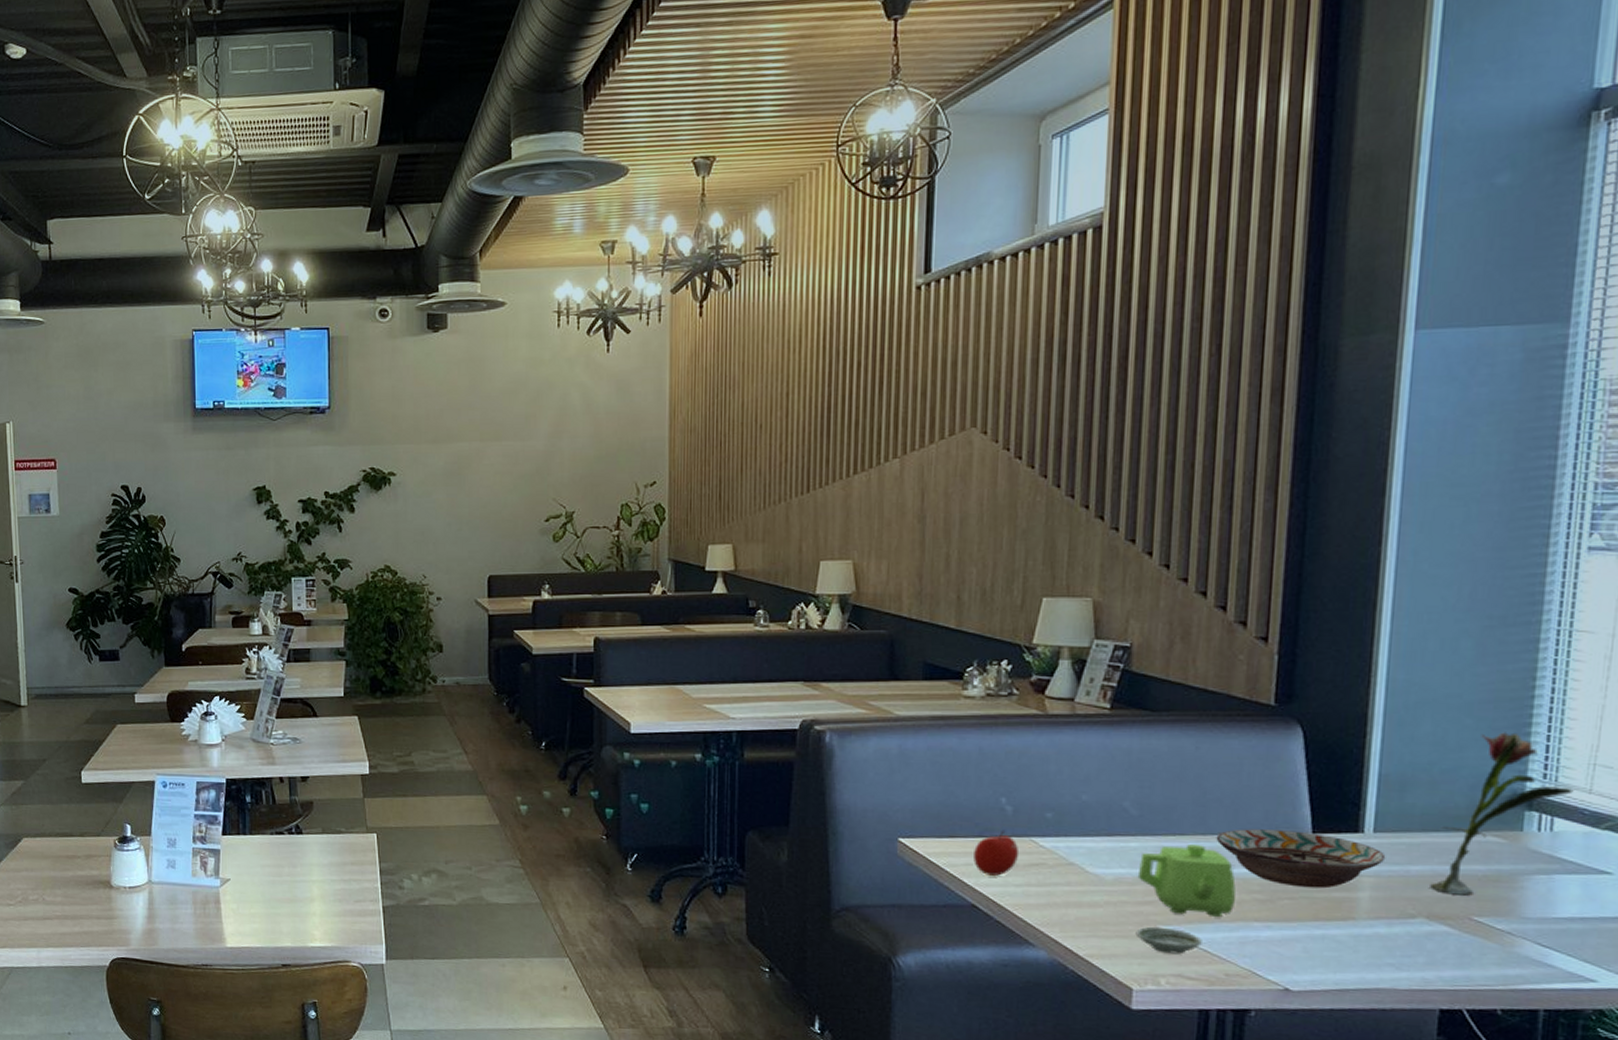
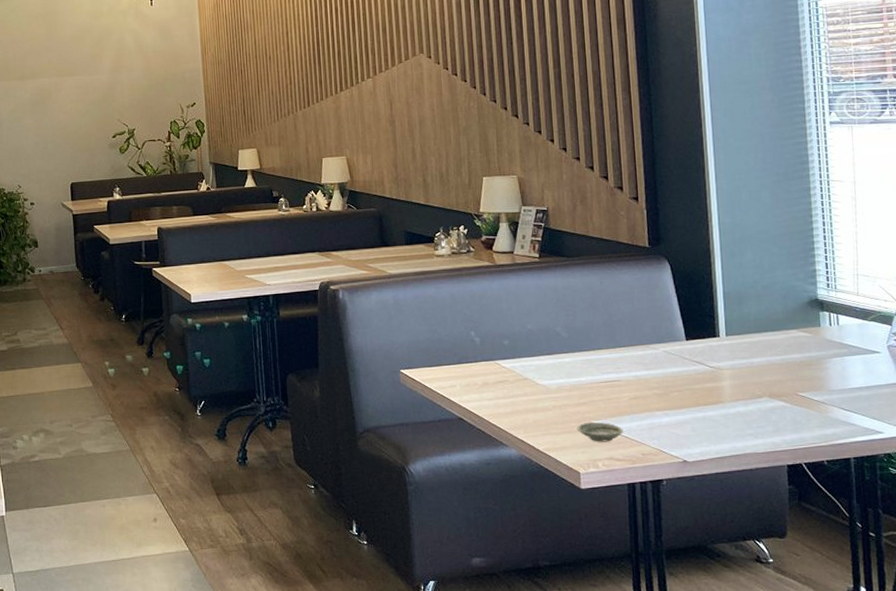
fruit: present [973,829,1020,876] -> none [456,356,489,393]
teapot: present [1137,845,1236,917] -> none [572,356,641,411]
decorative bowl: present [1216,829,1386,889] -> none [622,339,737,382]
flower: present [1430,732,1574,896] -> none [768,255,847,378]

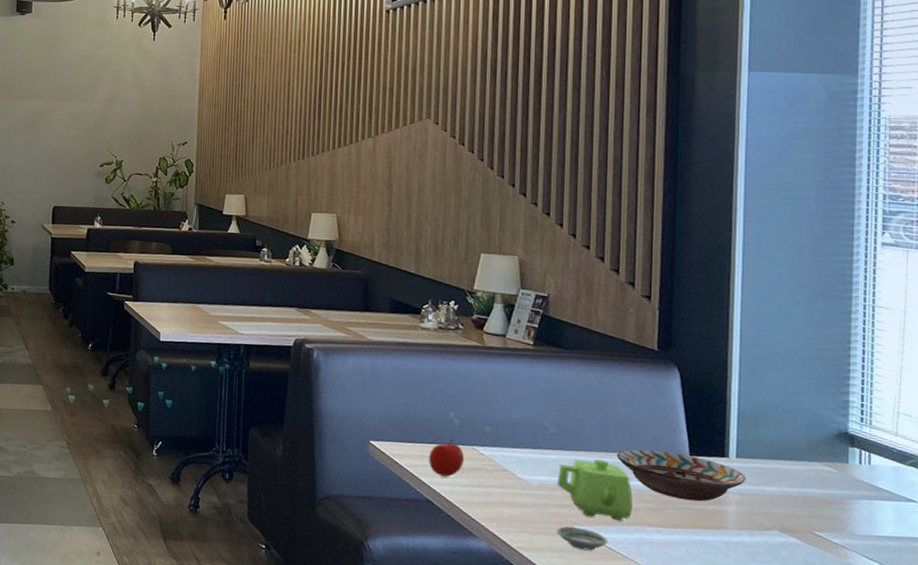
fruit: none [456,356,489,393] -> present [429,438,465,477]
teapot: none [572,356,641,411] -> present [556,459,633,521]
decorative bowl: none [622,339,737,382] -> present [616,449,746,502]

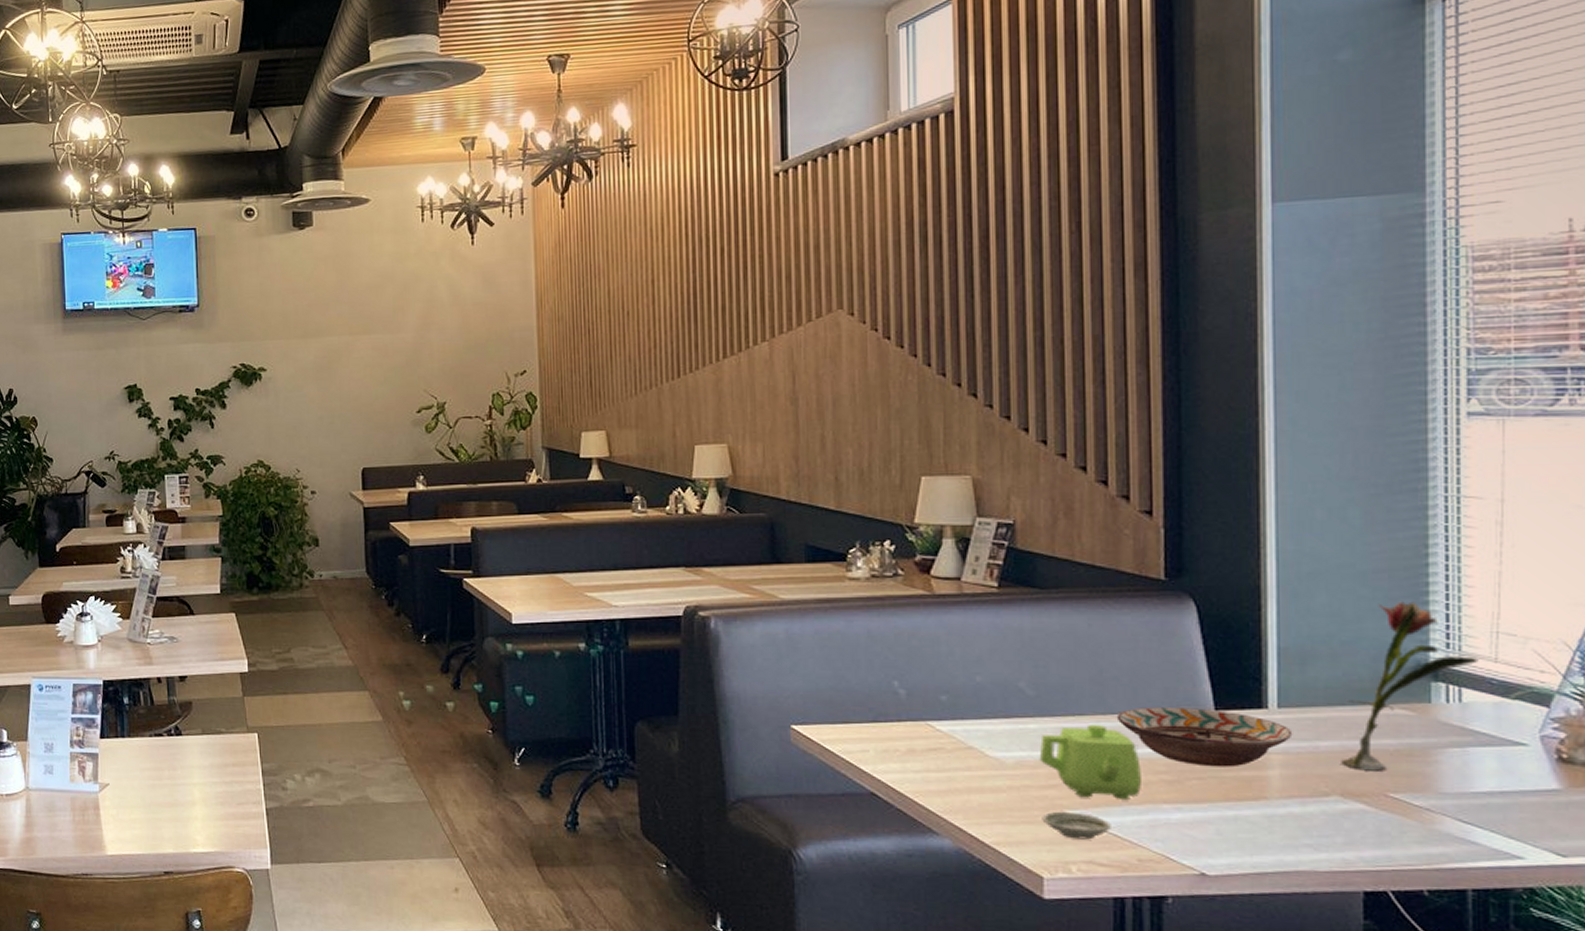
fruit: present [429,438,465,477] -> none [869,714,916,762]
flower: none [781,383,884,514] -> present [1341,601,1479,771]

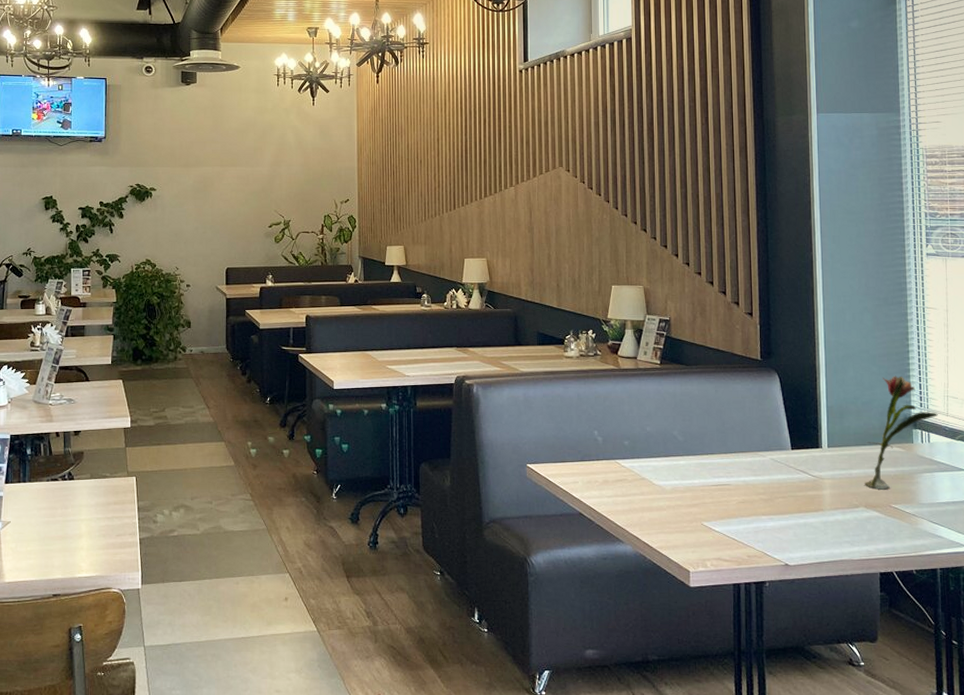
teapot: present [1039,725,1141,799] -> none [686,461,749,513]
saucer: present [1042,811,1111,840] -> none [688,523,731,543]
decorative bowl: present [1116,707,1293,767] -> none [733,448,837,489]

